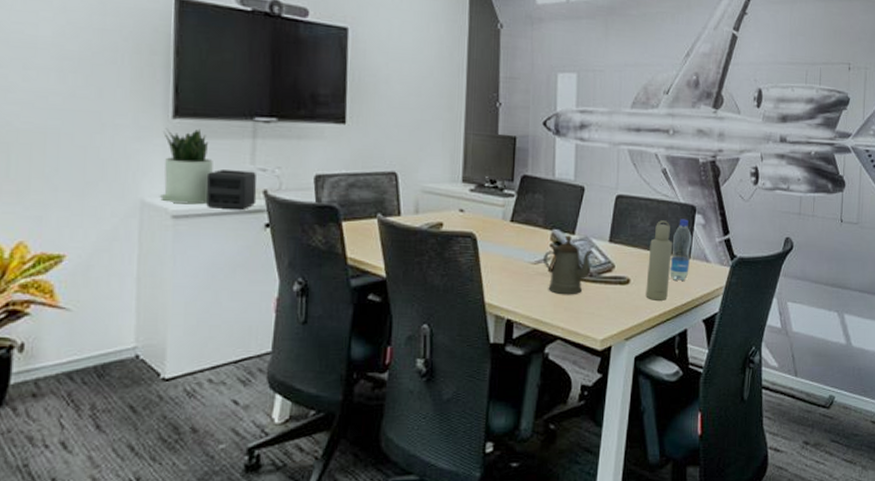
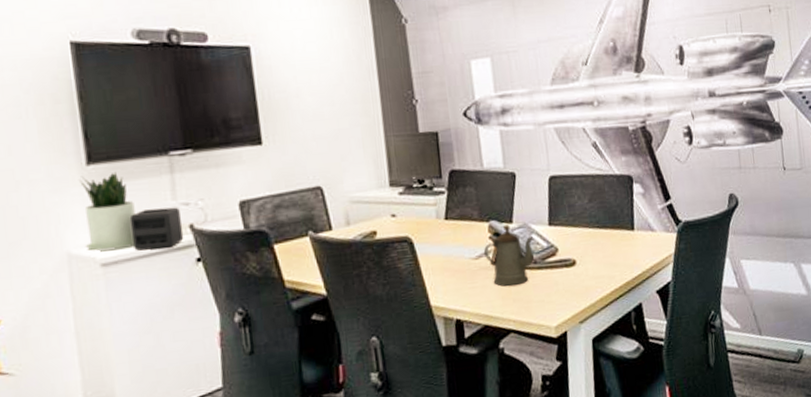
bottle: present [645,220,673,301] -> none [590,195,617,279]
bottle: present [670,219,692,282] -> none [613,190,635,255]

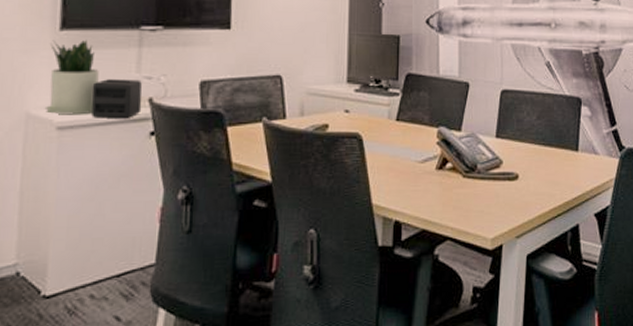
coffee pot: present [483,224,534,287] -> none [429,132,480,193]

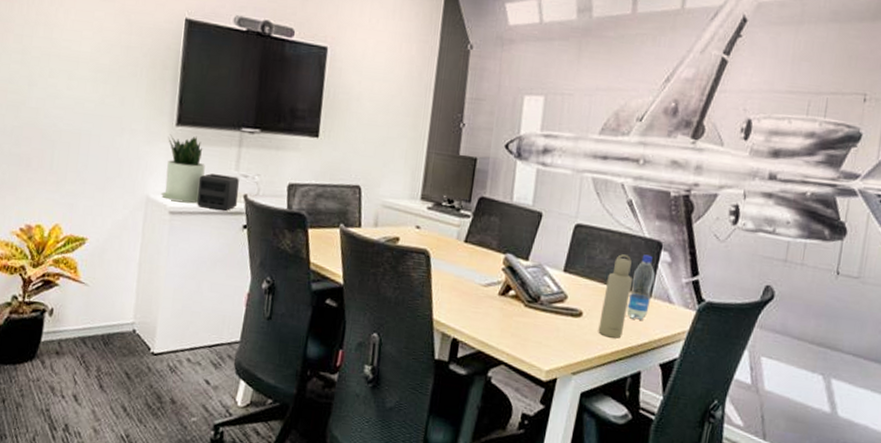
bottle: none [535,114,561,196] -> present [598,254,633,339]
bottle: none [558,111,579,175] -> present [626,254,655,321]

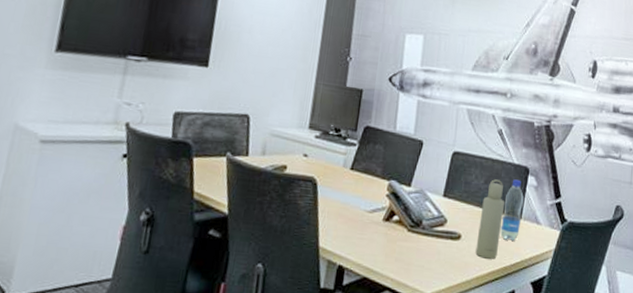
planter: present [160,134,205,203] -> none [31,60,85,132]
desk organizer: present [197,173,239,211] -> none [72,101,122,139]

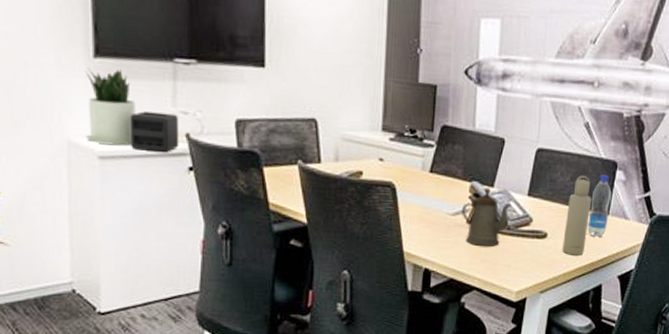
planter: none [31,60,85,132] -> present [85,67,136,146]
desk organizer: none [72,101,122,139] -> present [129,111,179,152]
coffee pot: none [378,187,427,246] -> present [461,188,512,246]

